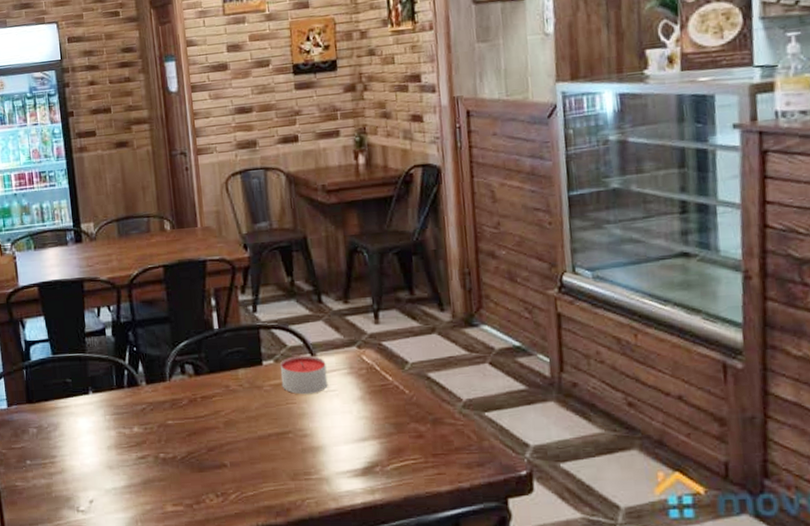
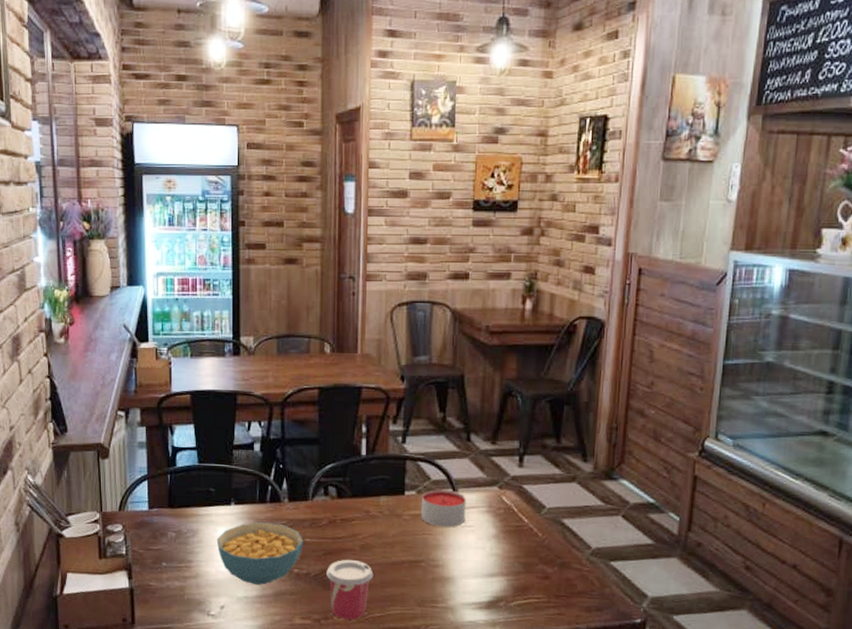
cereal bowl: none [78,408,166,474] -> present [216,522,303,585]
cup: none [193,437,242,502] -> present [326,559,374,620]

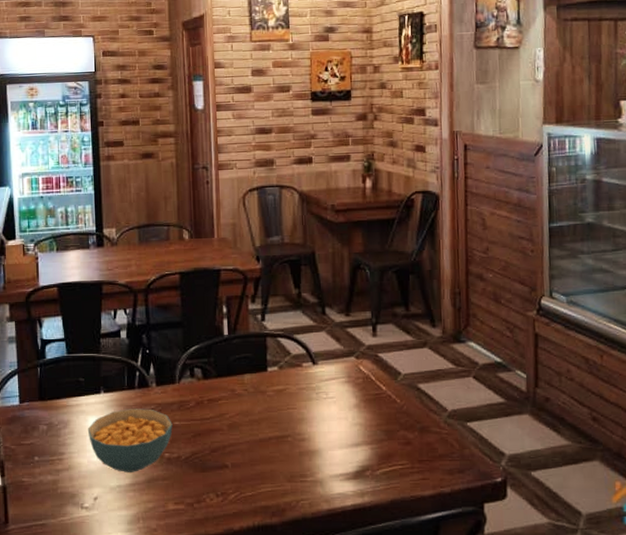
cup: present [326,559,374,620] -> none [196,439,243,501]
candle: present [420,489,466,528] -> none [283,363,327,401]

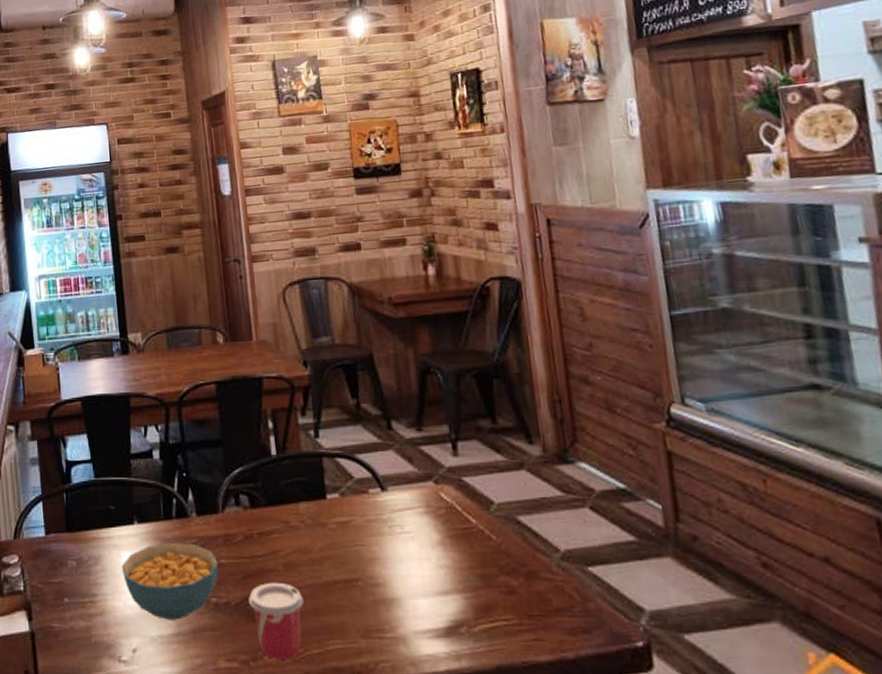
cup: none [196,439,243,501] -> present [248,582,304,659]

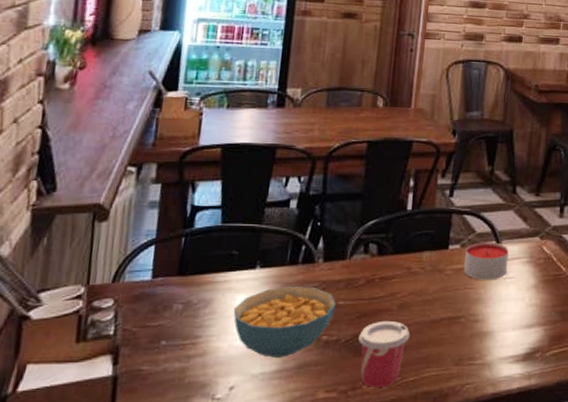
candle: none [347,489,402,536] -> present [463,242,509,280]

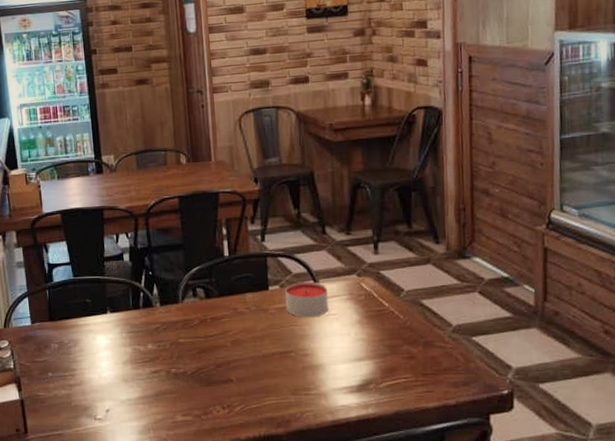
cereal bowl: present [233,286,336,358] -> none [96,327,178,387]
cup: present [358,320,410,387] -> none [202,355,247,413]

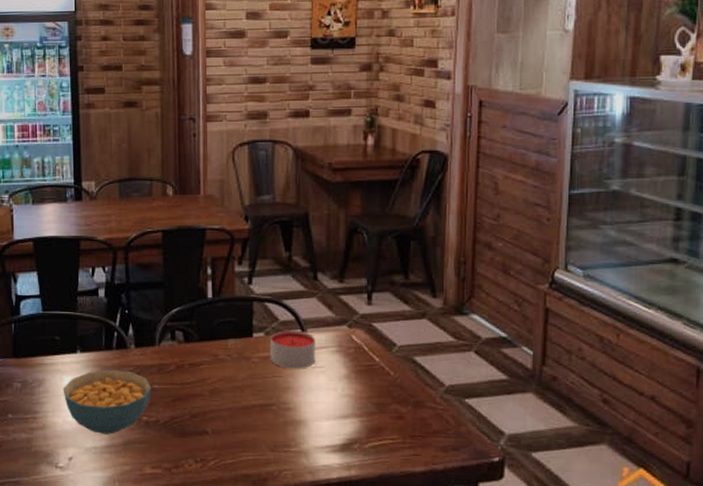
cereal bowl: none [96,327,178,387] -> present [63,370,151,434]

